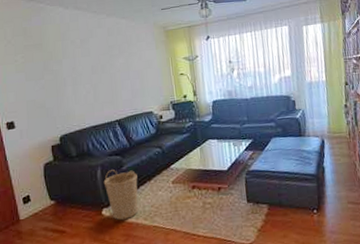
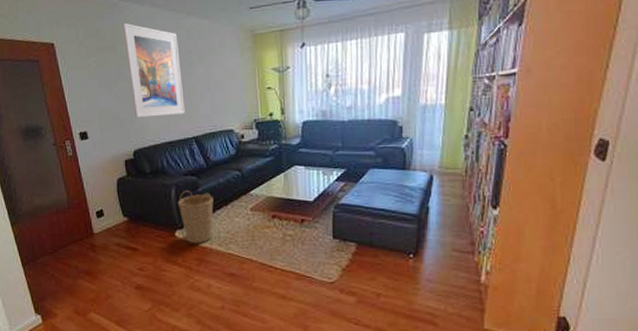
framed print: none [48,23,108,106] -> present [122,22,185,118]

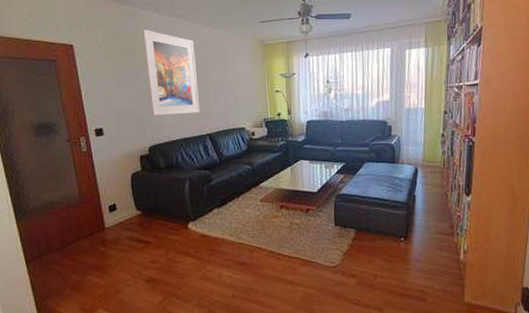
basket: present [177,191,214,244] -> none [191,184,226,235]

